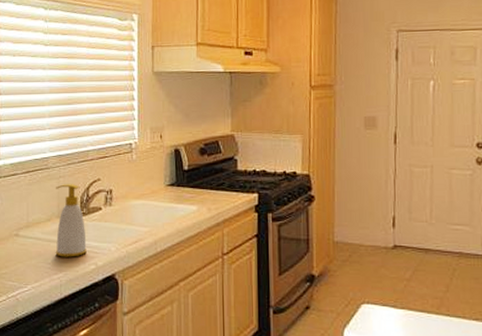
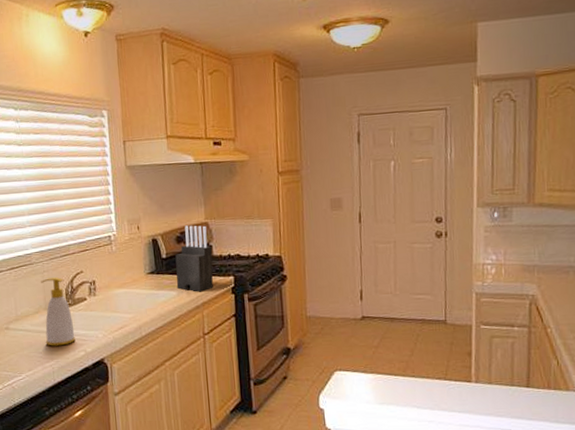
knife block: none [197,137,237,208] -> present [175,225,213,292]

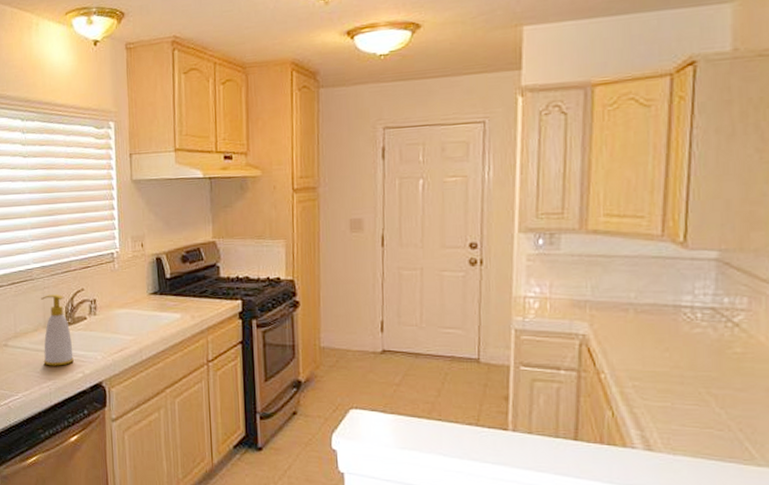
knife block: present [175,225,213,292] -> none [180,244,220,316]

